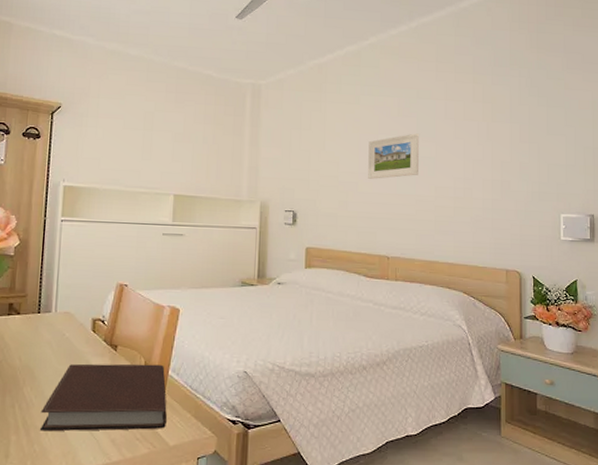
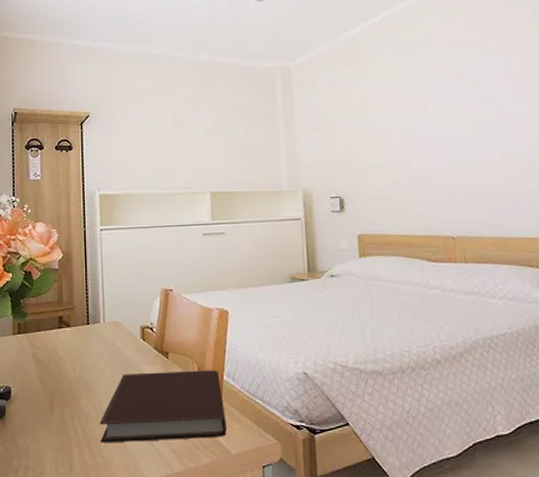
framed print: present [368,133,420,179] -> none [417,96,479,153]

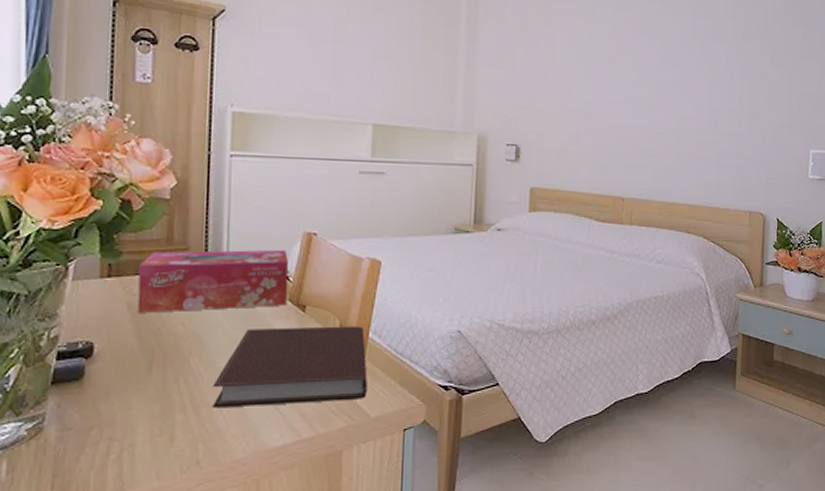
tissue box: none [40,305,153,362] -> present [137,249,289,313]

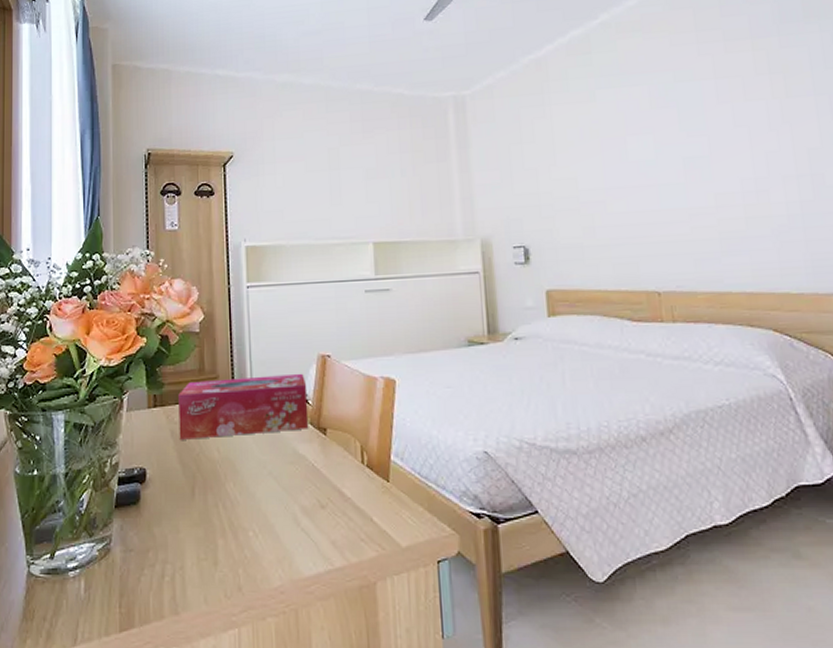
notebook: present [211,326,367,409] -> none [247,448,395,534]

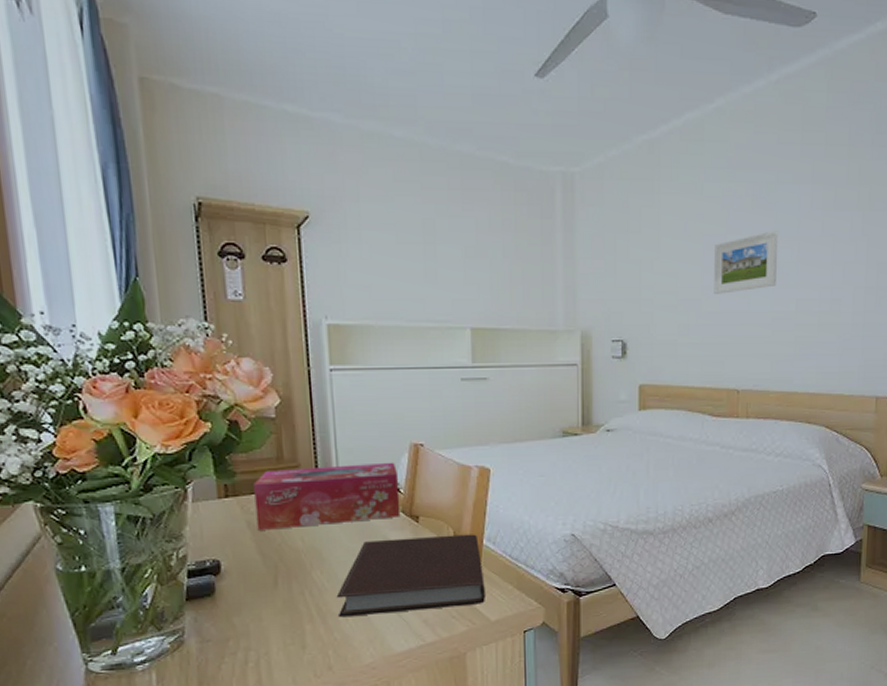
notebook: none [247,448,395,534] -> present [336,534,485,618]
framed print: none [614,127,688,194] -> present [714,231,779,294]

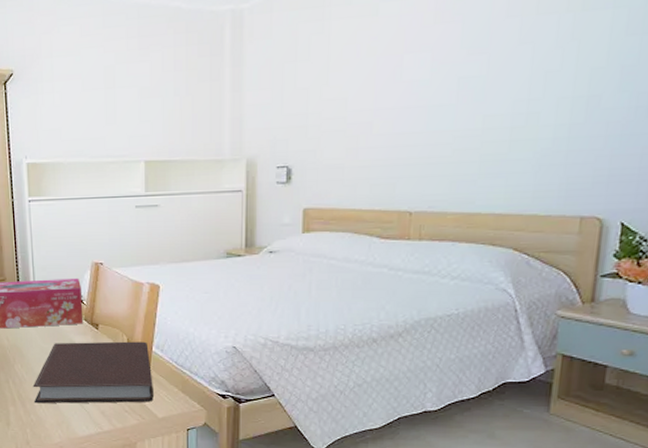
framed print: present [714,231,779,294] -> none [387,44,465,116]

